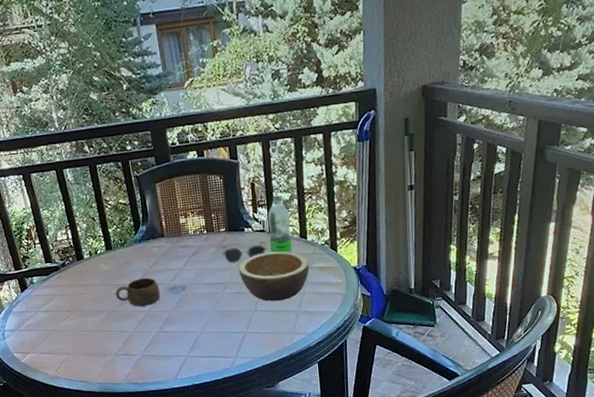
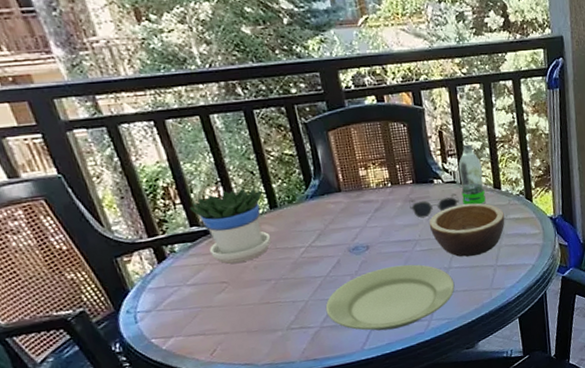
flowerpot: none [45,231,106,296] -> present [189,188,272,264]
cup: present [115,277,161,307] -> none [283,238,340,272]
plate: none [146,305,259,364] -> present [325,264,455,331]

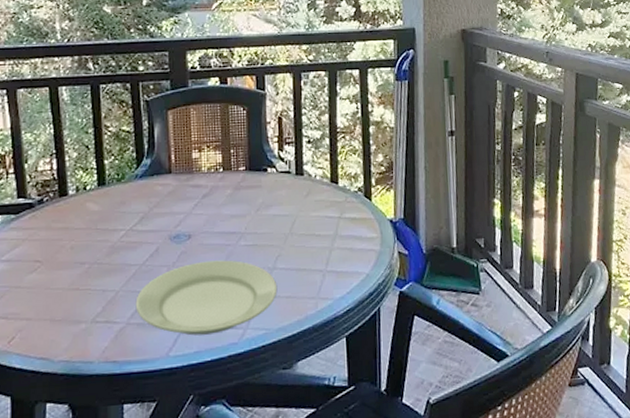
flowerpot: present [189,188,272,264] -> none [21,162,93,241]
sunglasses: present [409,193,459,218] -> none [239,184,292,209]
bowl: present [428,202,505,257] -> none [257,197,340,258]
bottle: present [458,144,486,206] -> none [295,133,321,200]

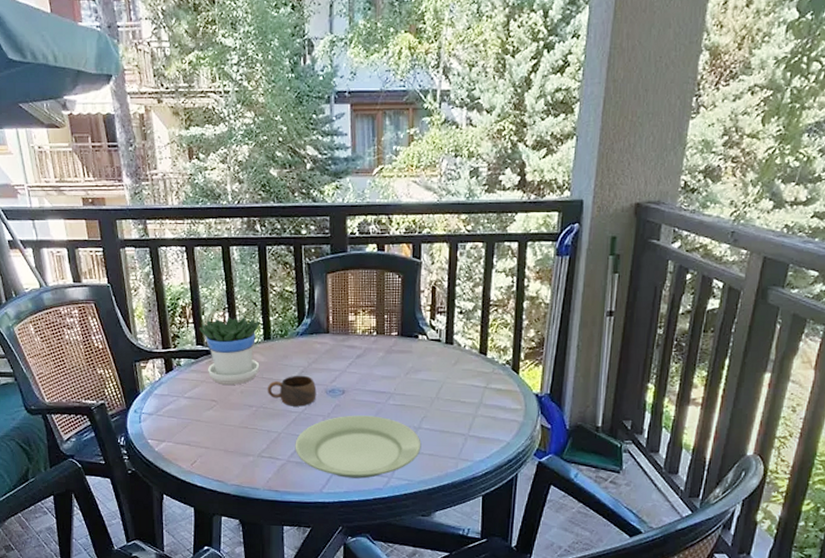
flowerpot: none [21,162,93,241] -> present [199,316,260,385]
cup: none [102,222,159,259] -> present [267,375,317,407]

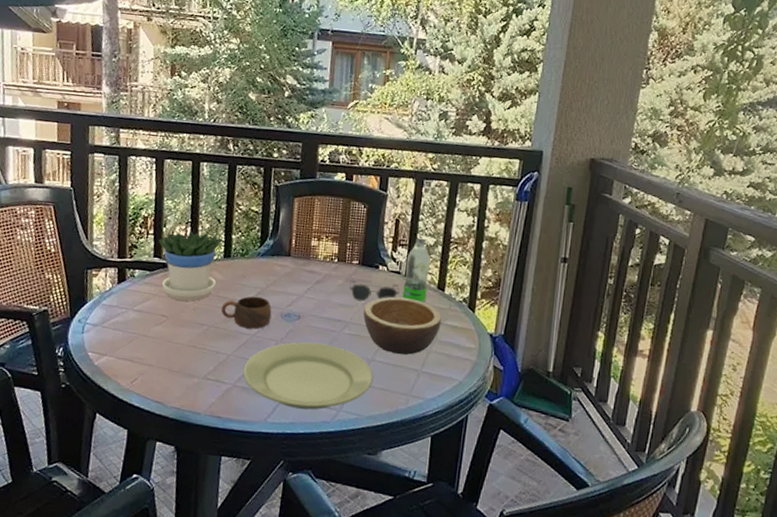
sunglasses: none [390,352,441,372] -> present [349,280,399,302]
bowl: none [406,365,486,421] -> present [363,296,442,355]
bottle: none [444,303,470,369] -> present [402,238,430,304]

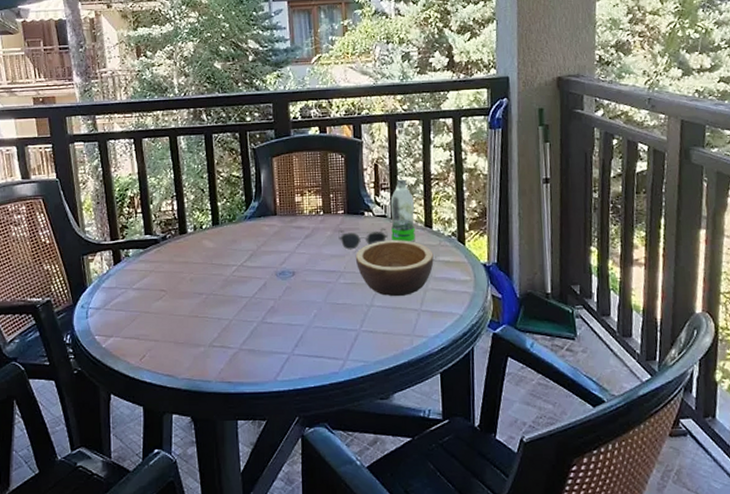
flowerpot: present [158,231,221,302] -> none [147,203,209,273]
cup: present [220,296,272,329] -> none [216,259,267,292]
plate: present [243,341,374,410] -> none [246,296,375,363]

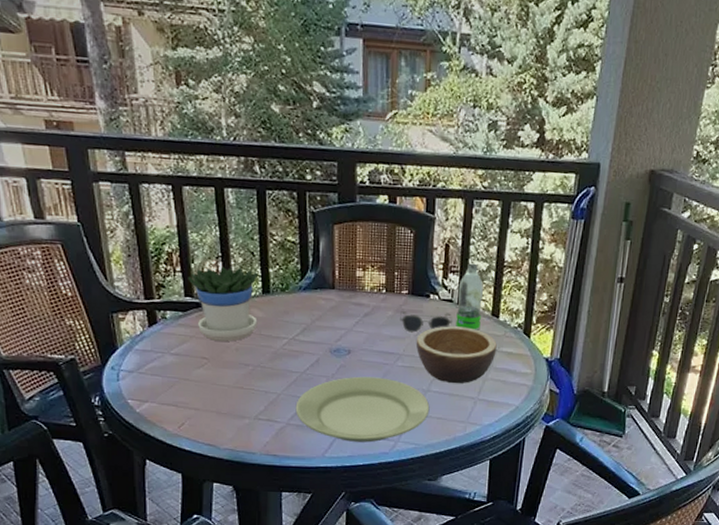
flowerpot: none [147,203,209,273] -> present [188,267,258,342]
plate: none [246,296,375,363] -> present [295,376,430,443]

